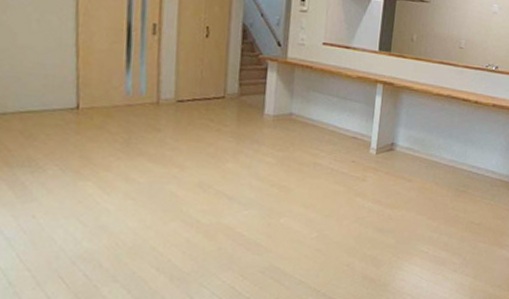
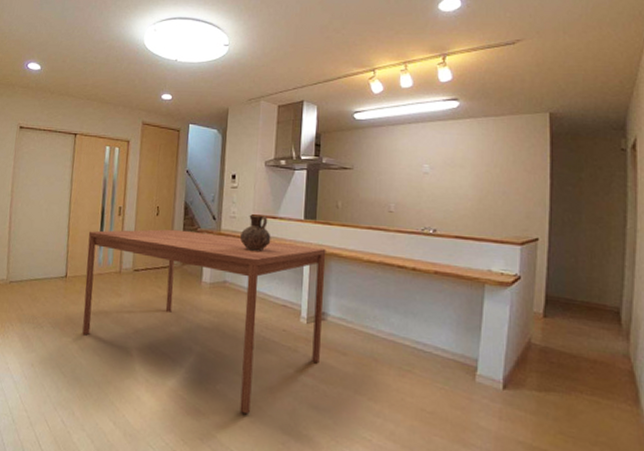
dining table: none [107,51,399,244] -> present [82,229,326,415]
ceramic jug: none [309,42,344,83] -> present [240,214,271,251]

